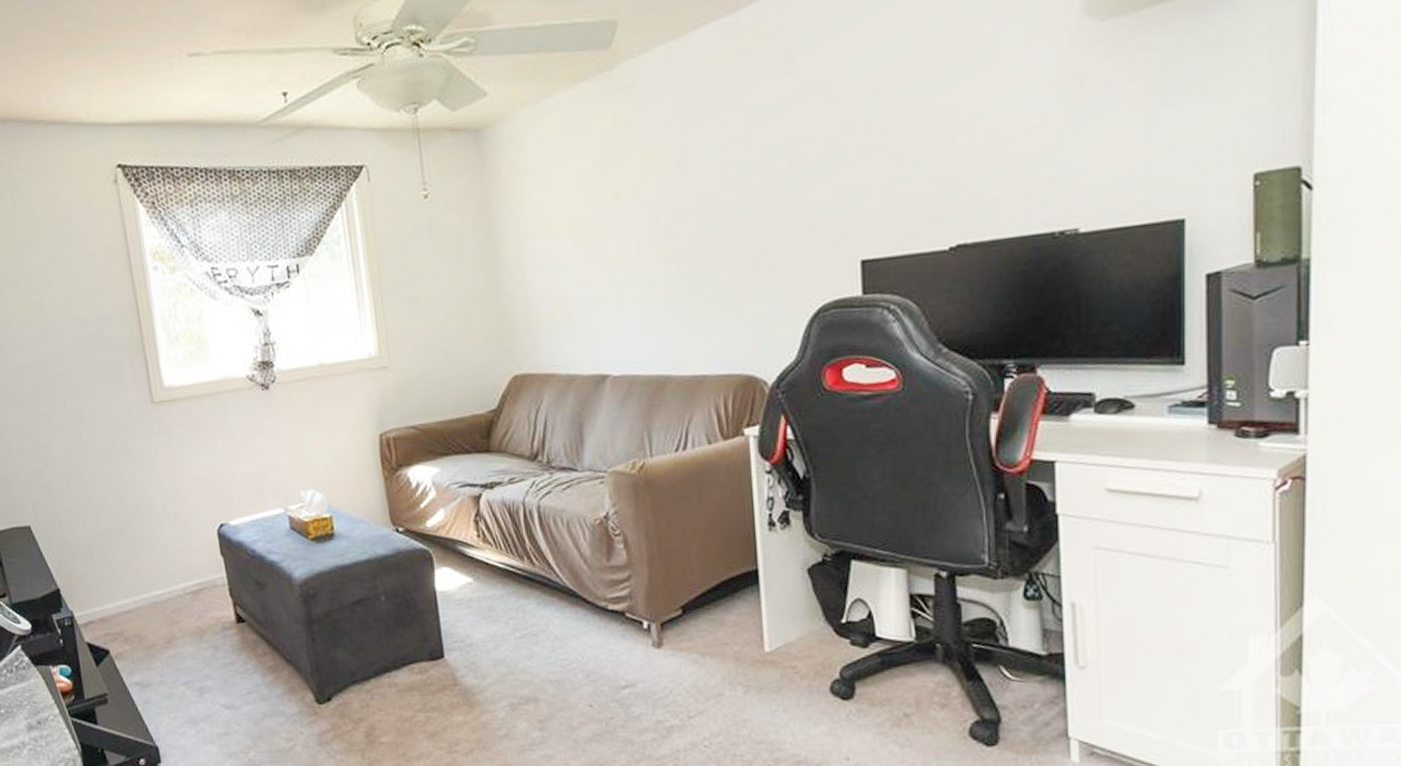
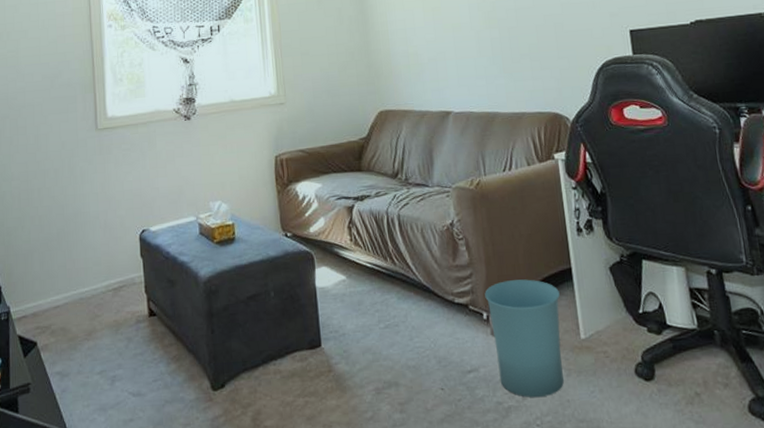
waste bin: none [646,583,741,716] -> present [484,279,564,397]

